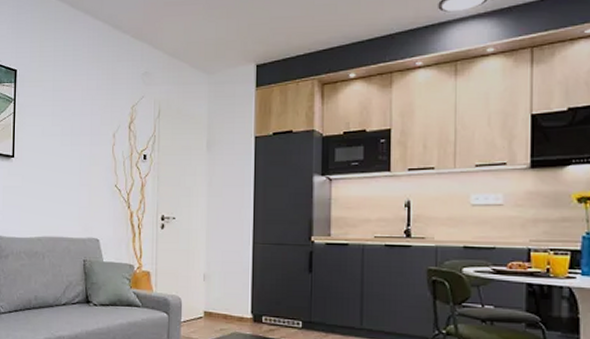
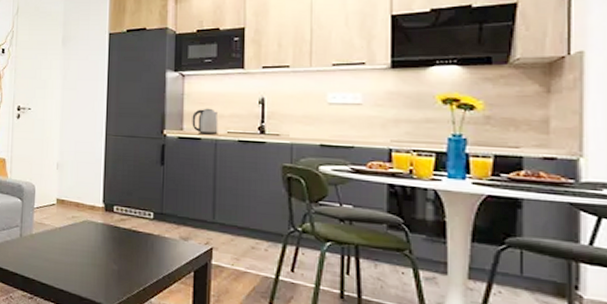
kettle: none [339,212,366,240] -> present [192,108,219,135]

